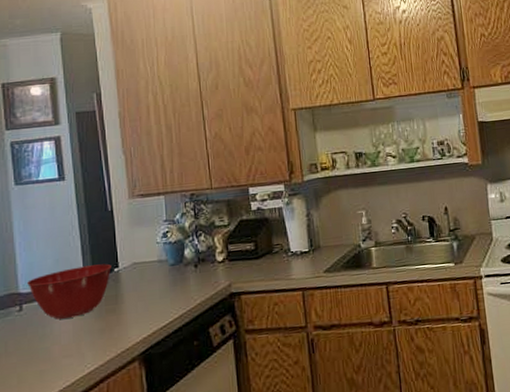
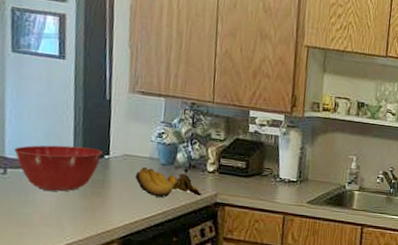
banana bunch: none [146,269,215,301] -> present [135,167,201,198]

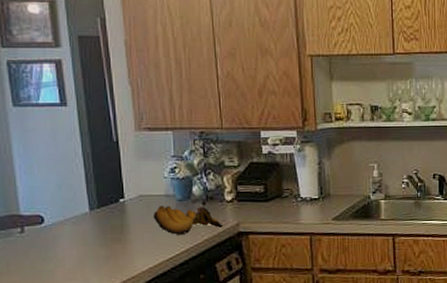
mixing bowl: present [14,145,102,192] -> none [29,193,117,244]

